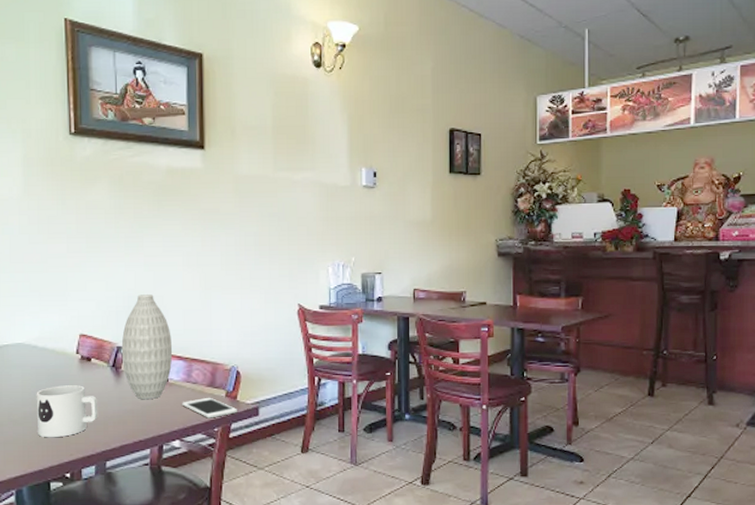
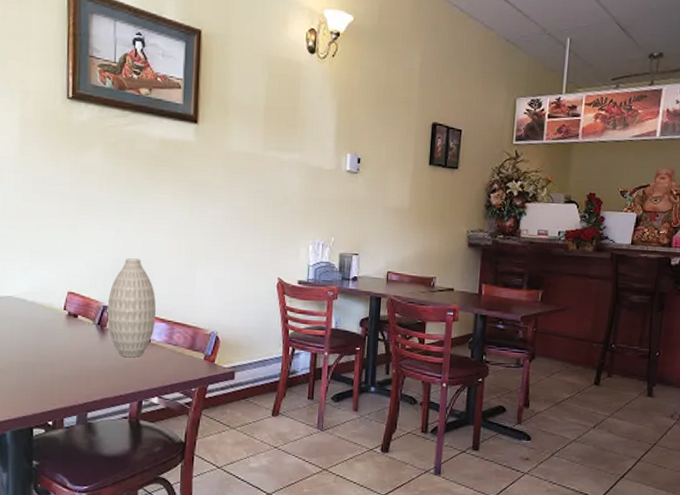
mug: present [36,385,98,438] -> none [22,338,83,388]
cell phone: present [182,397,237,418] -> none [162,359,214,379]

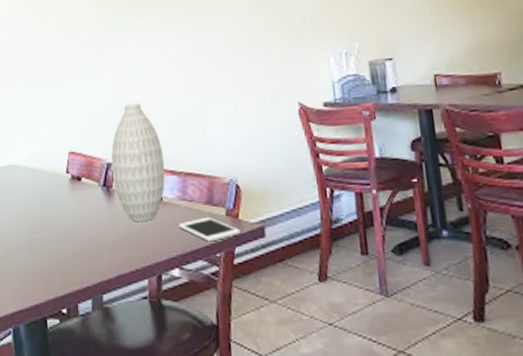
cell phone: none [162,359,214,379] -> present [179,216,240,242]

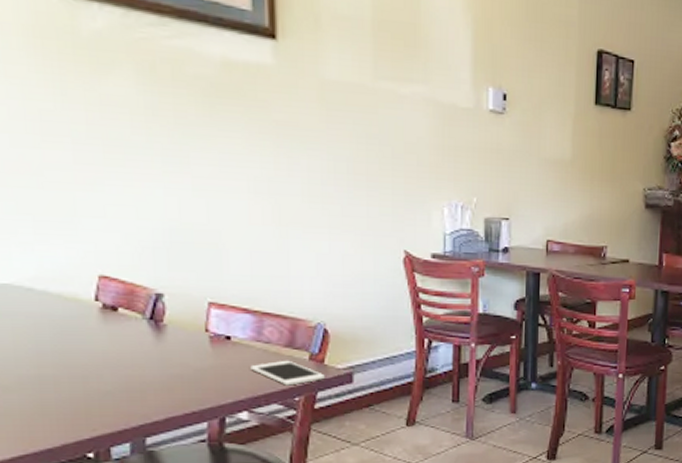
vase: present [111,103,165,221] -> none [162,227,236,361]

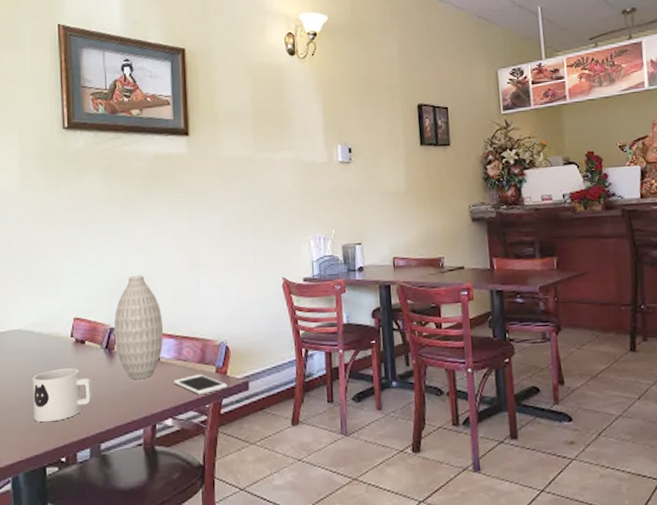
mug: none [36,341,132,409] -> present [32,368,93,423]
vase: none [162,227,236,361] -> present [114,276,164,379]

